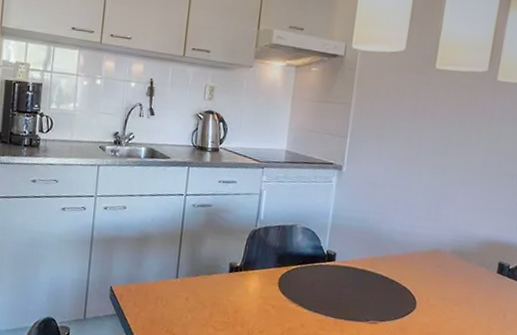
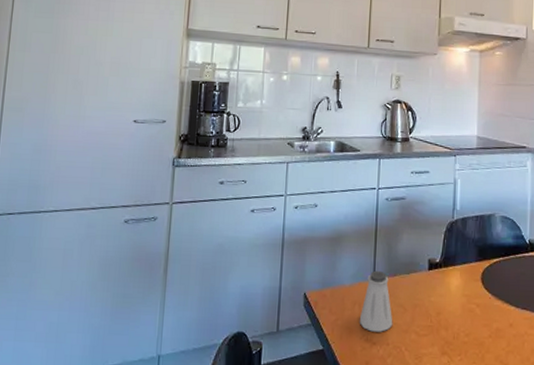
saltshaker: none [161,270,193,325] -> present [359,270,393,332]

